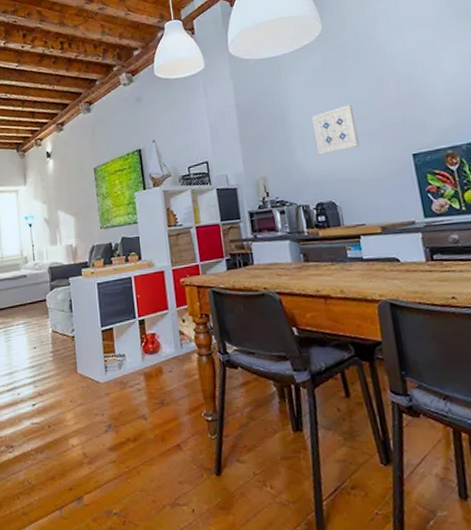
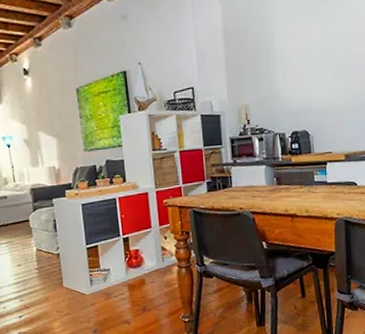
wall art: present [312,104,360,155] -> none [294,38,334,86]

